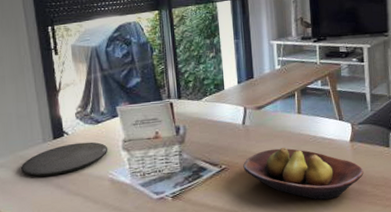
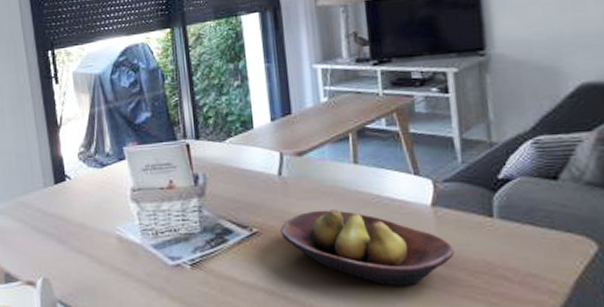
plate: present [21,142,108,177] -> none [21,189,115,227]

